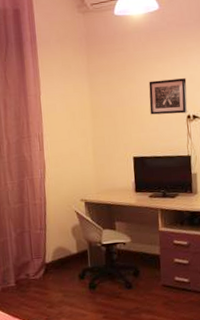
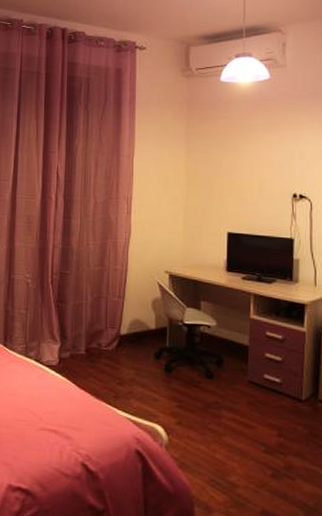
wall art: present [149,78,188,115] -> none [251,153,295,191]

